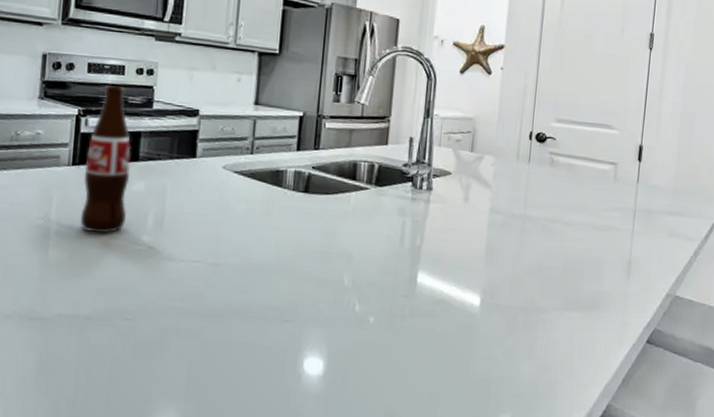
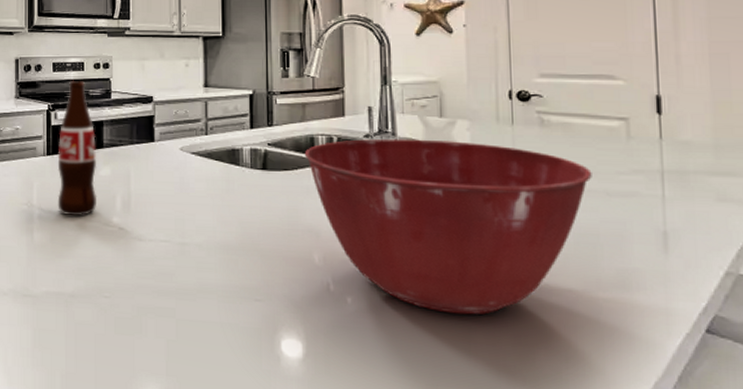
mixing bowl: none [346,168,584,332] -> present [304,138,592,315]

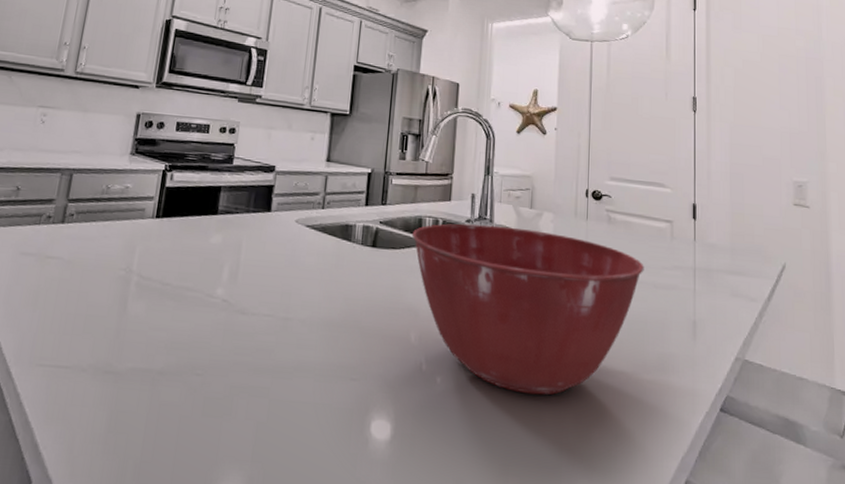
bottle: present [57,80,97,216] -> none [159,141,212,285]

